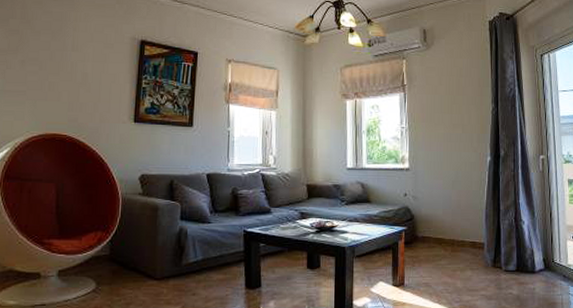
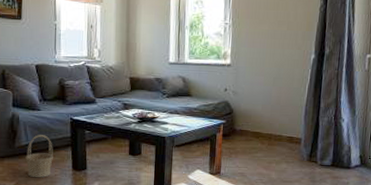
basket: none [193,250,225,298] -> present [25,135,54,177]

